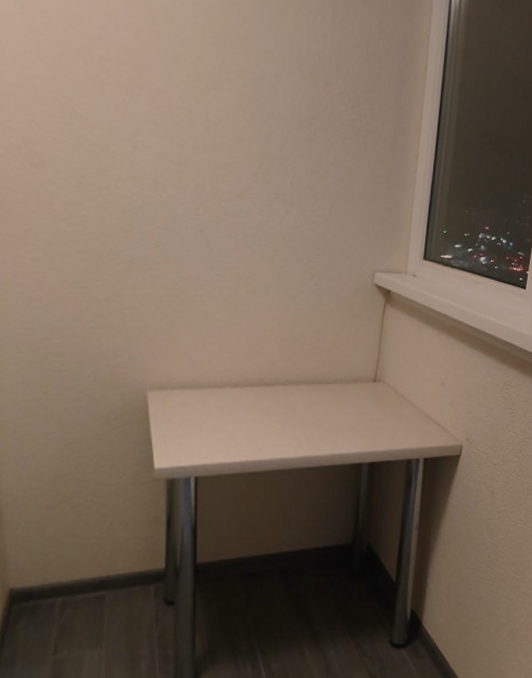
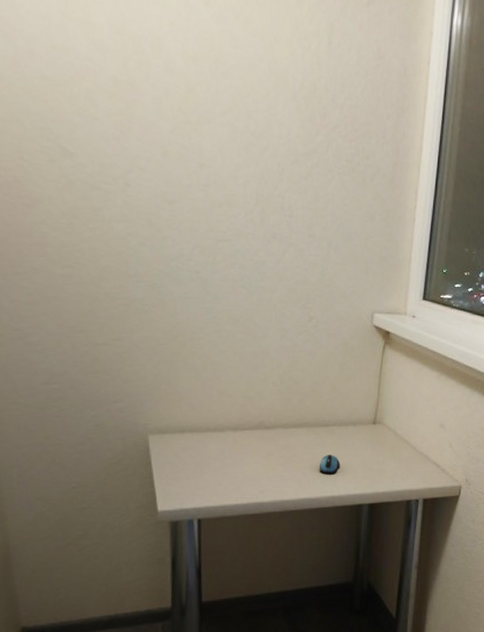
computer mouse: none [320,412,341,433] -> present [320,455,341,475]

